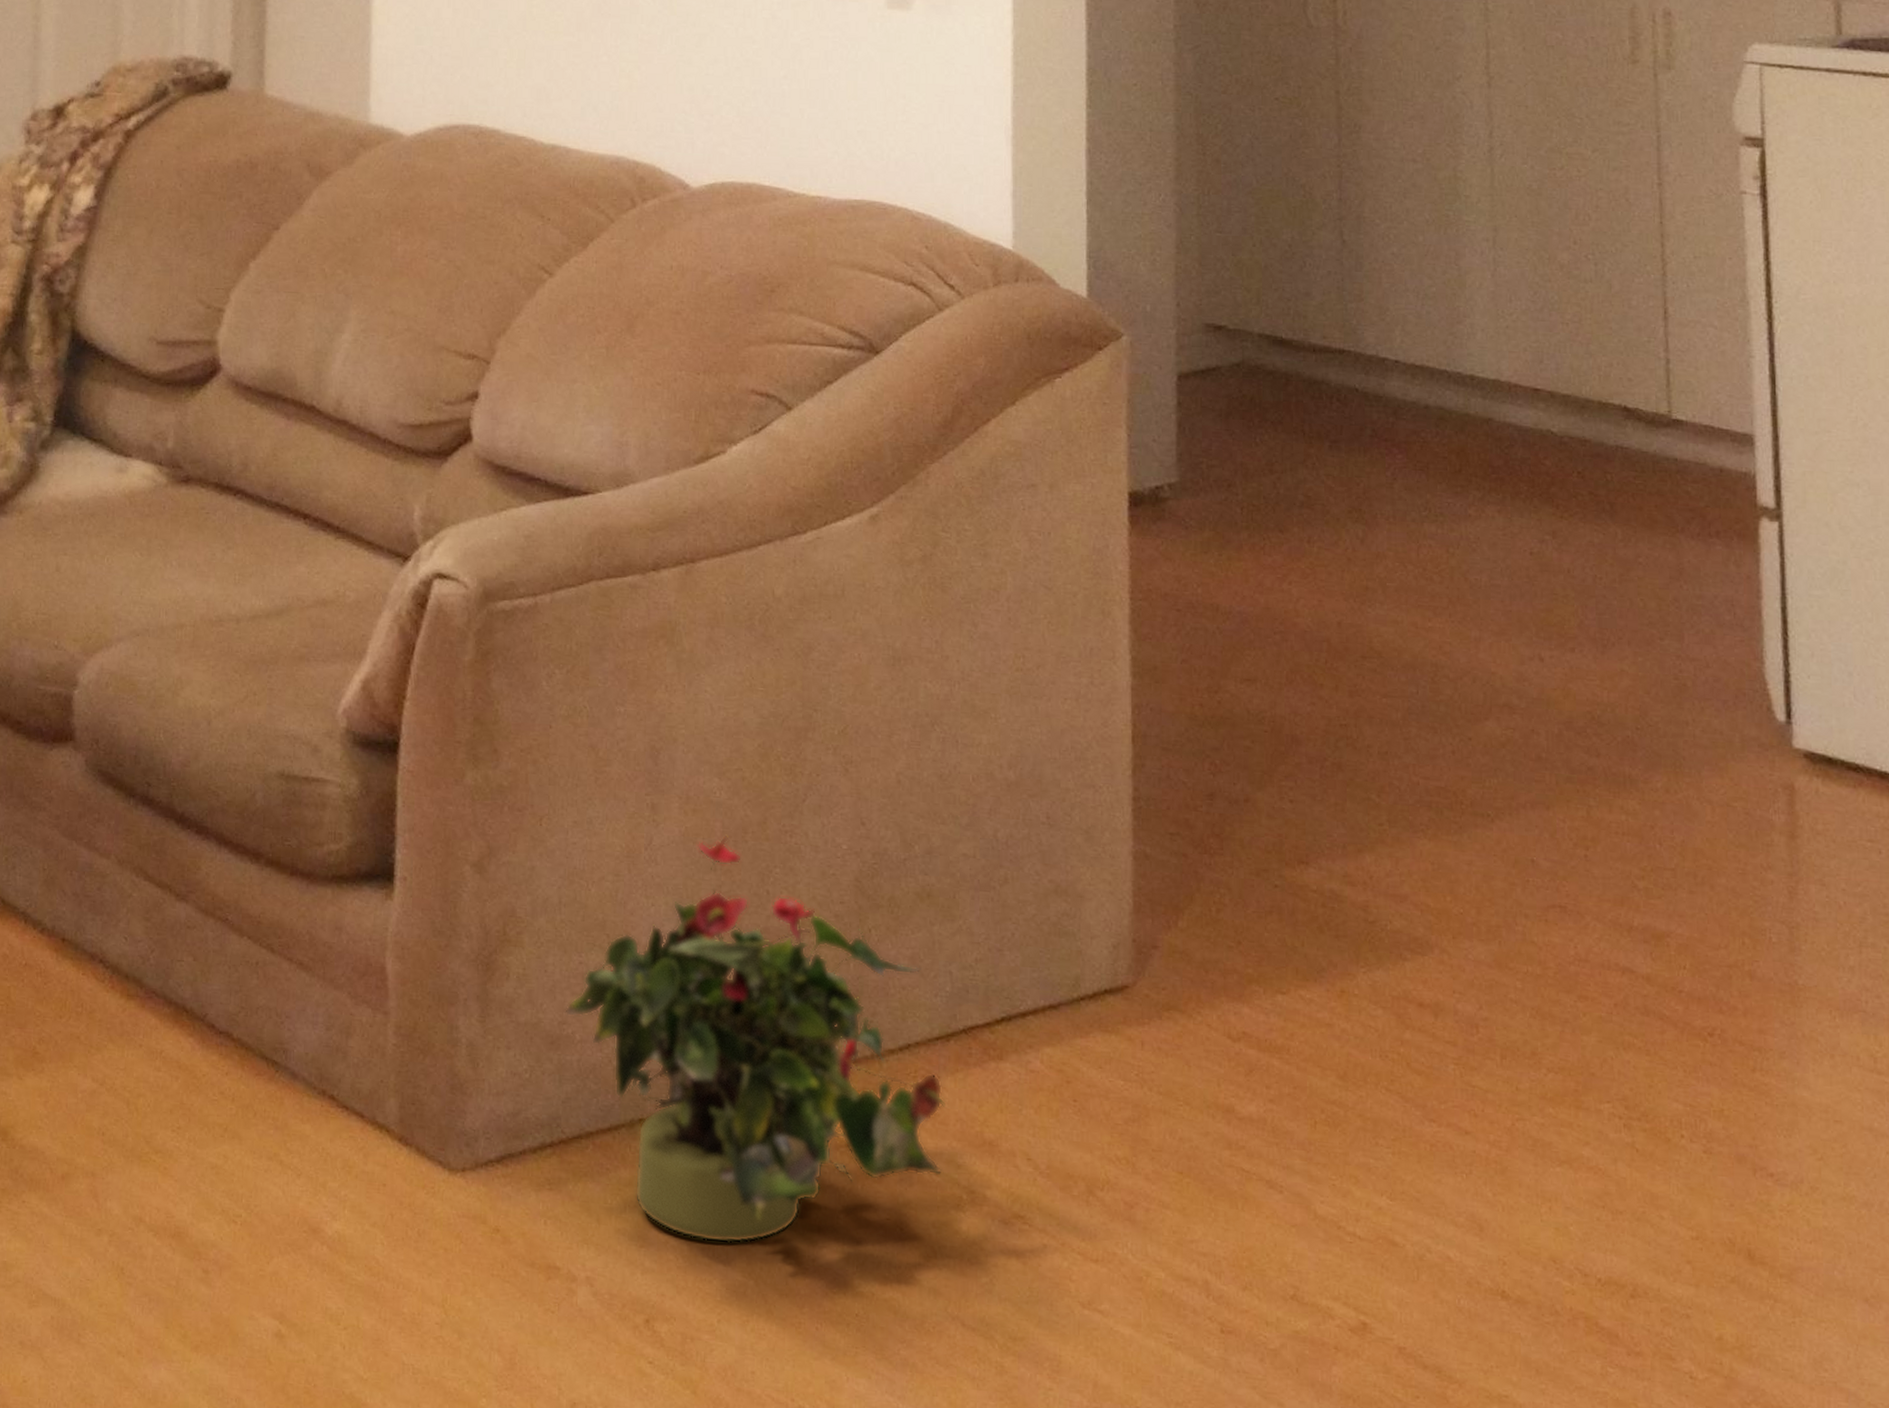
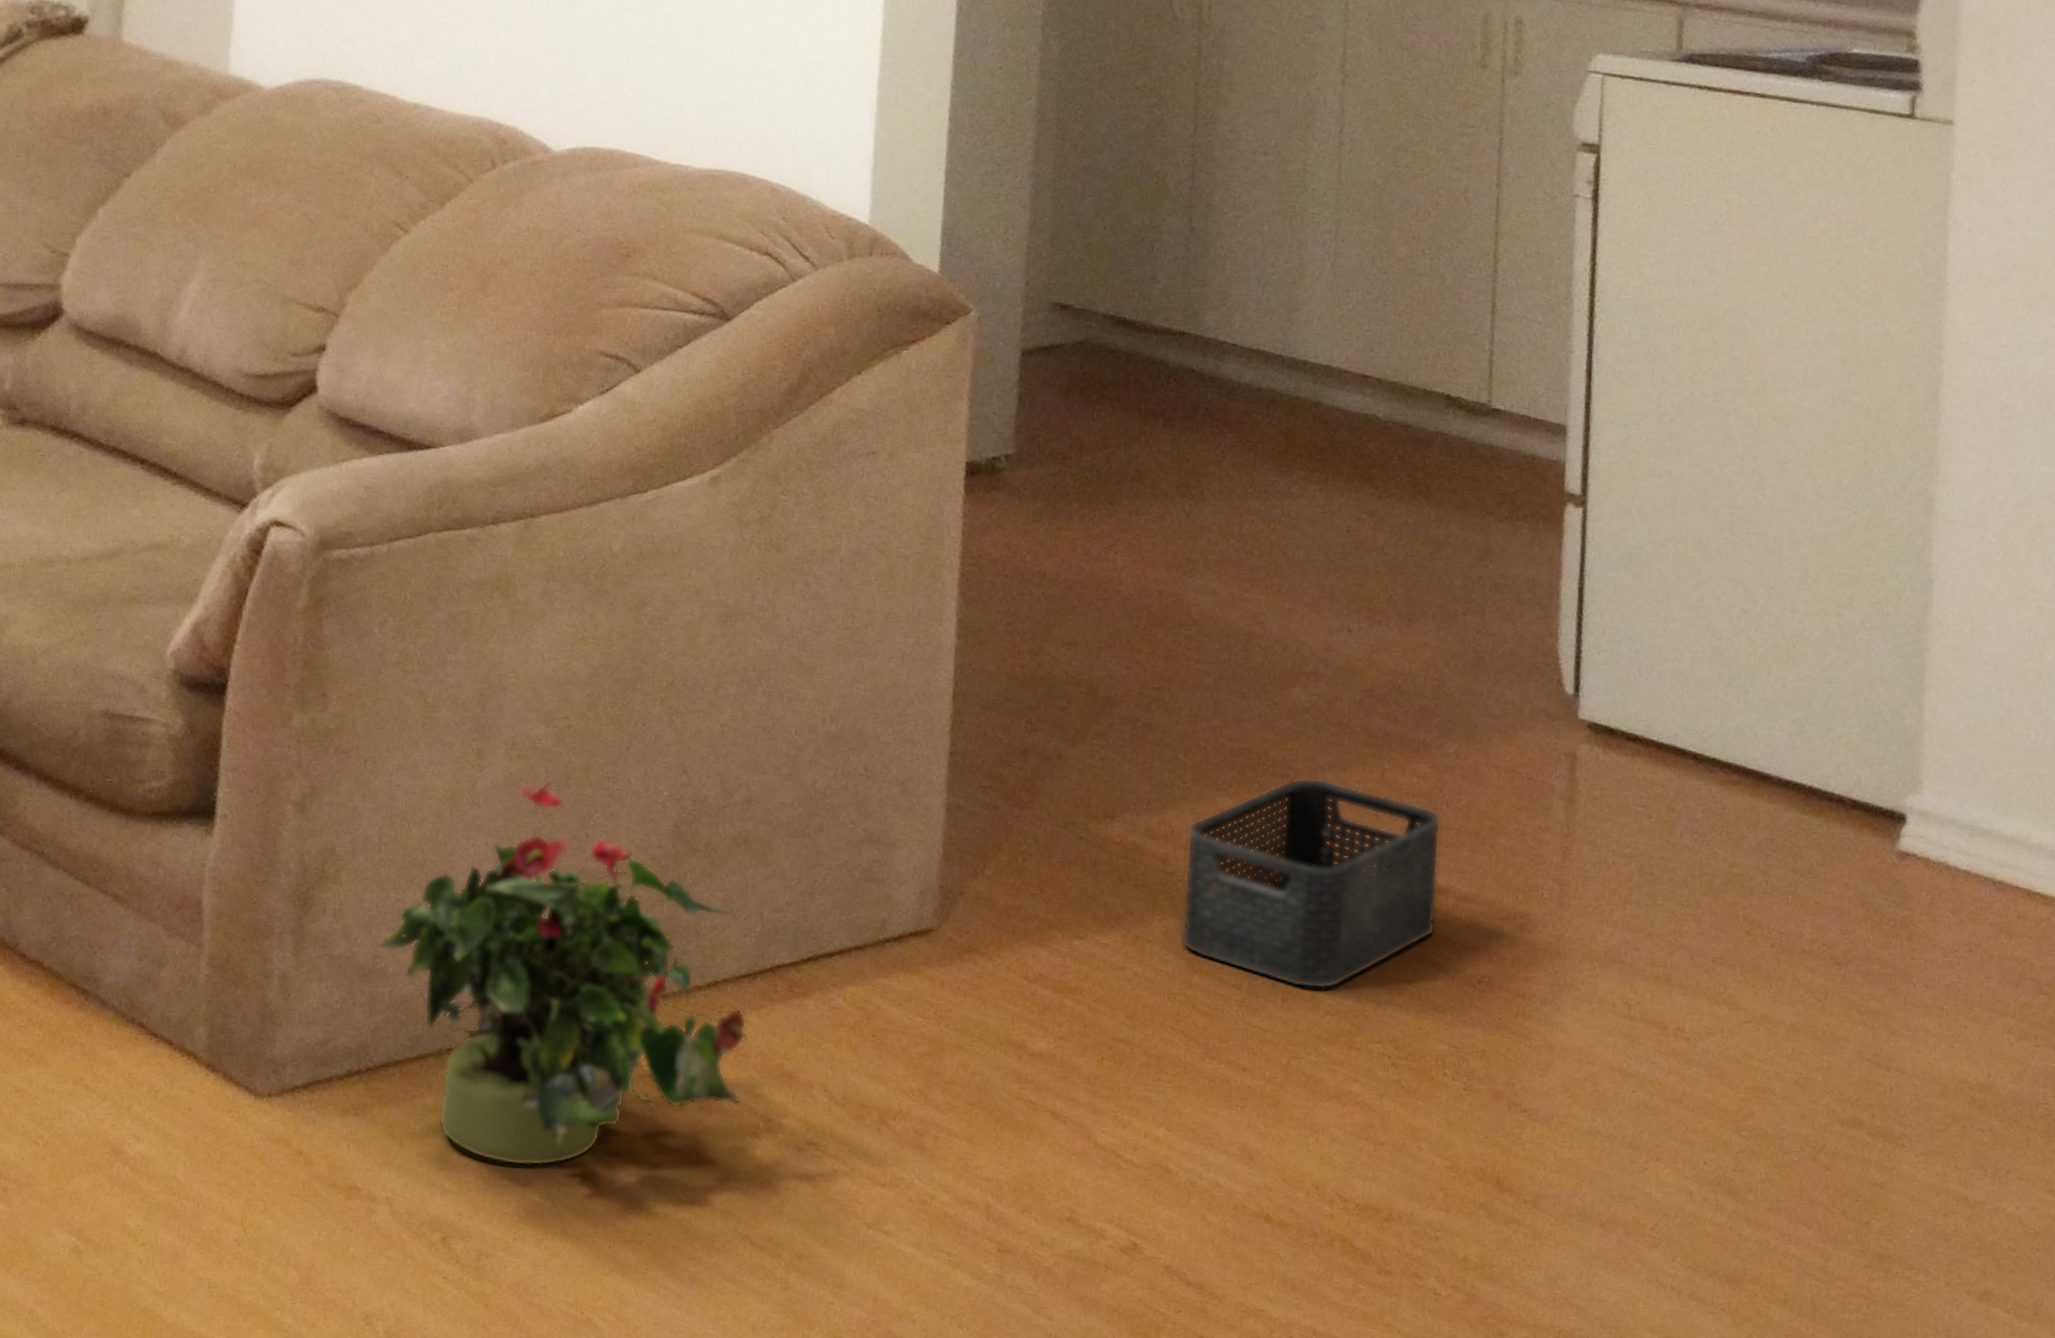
storage bin: none [1388,816,1659,1045] -> present [1181,777,1442,990]

